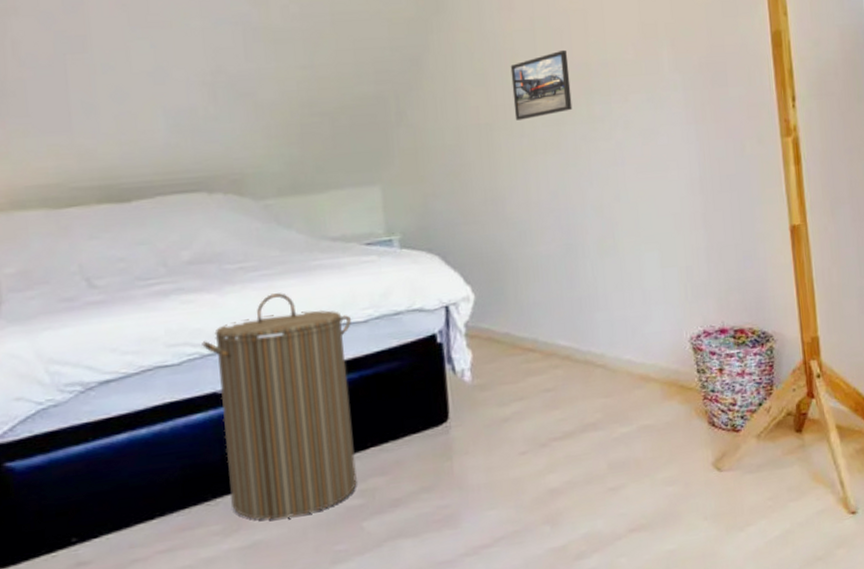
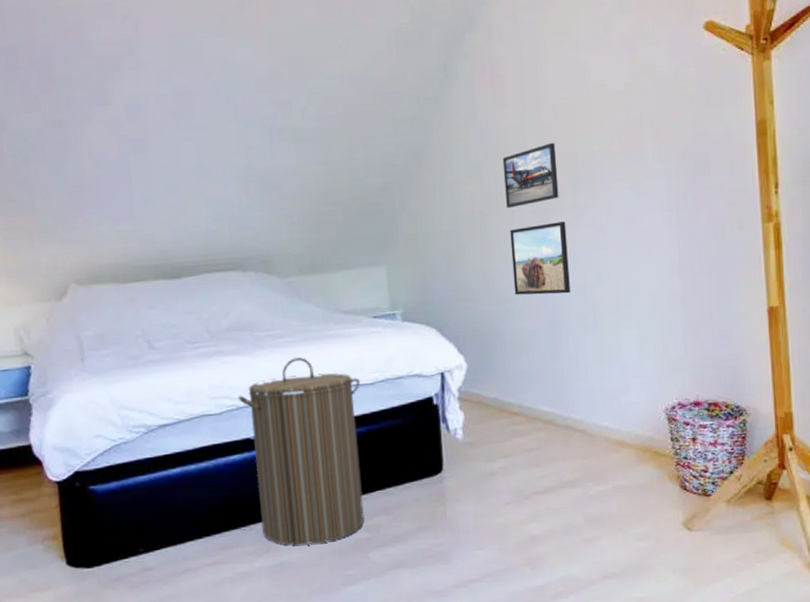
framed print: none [520,135,587,217] -> present [510,221,570,295]

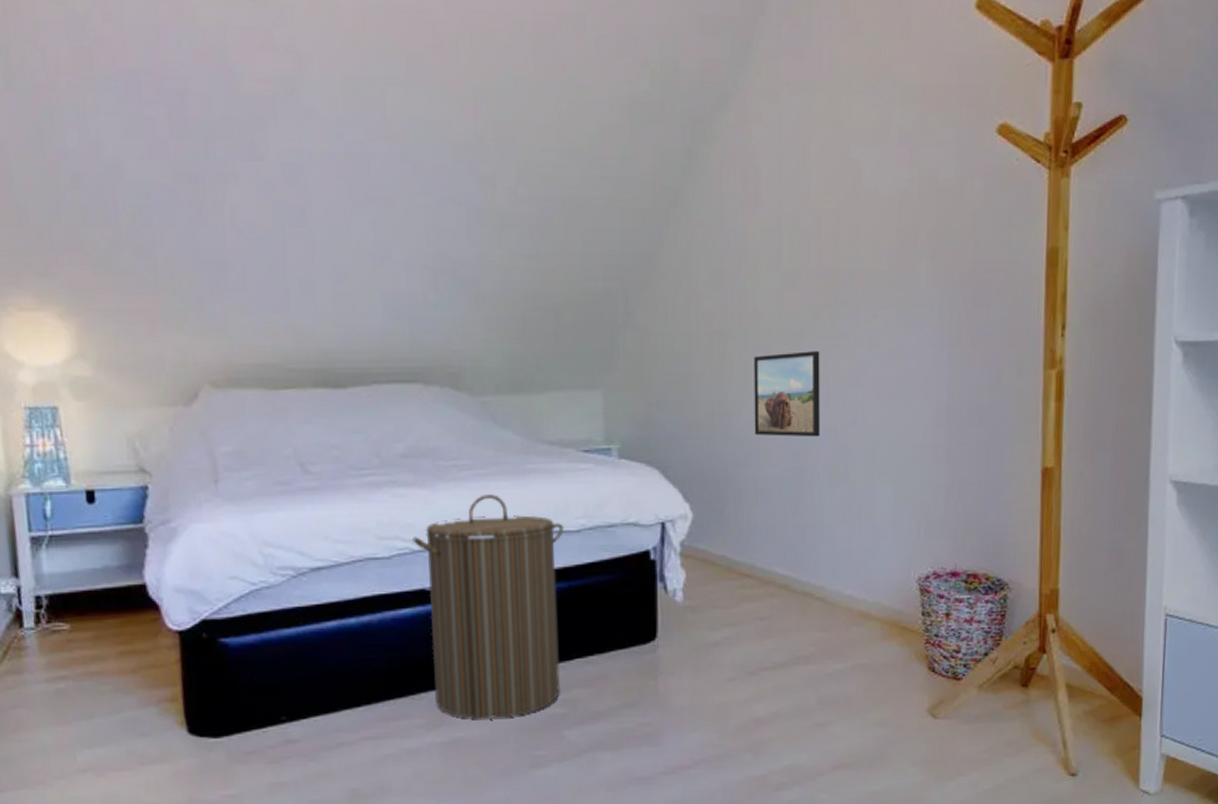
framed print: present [502,142,559,208] -> none [750,254,815,330]

